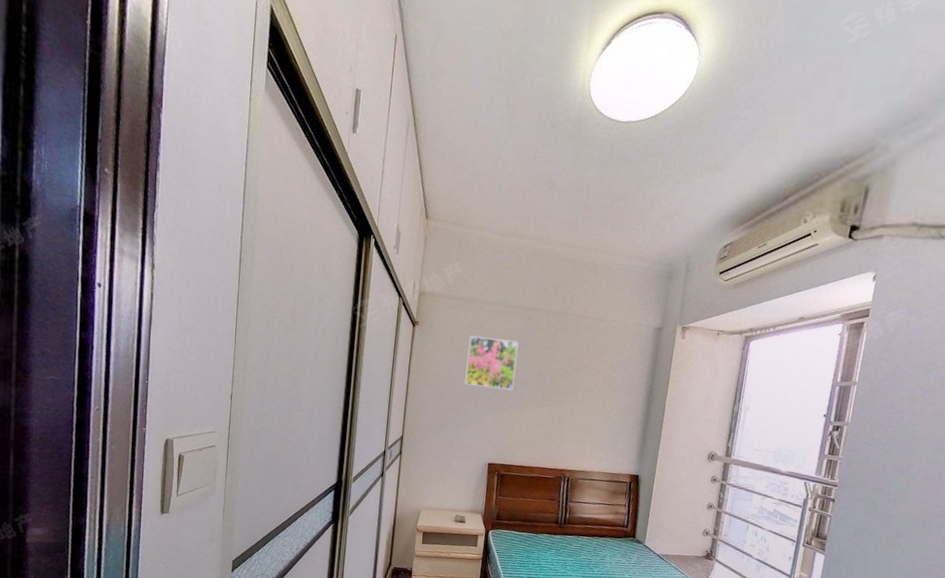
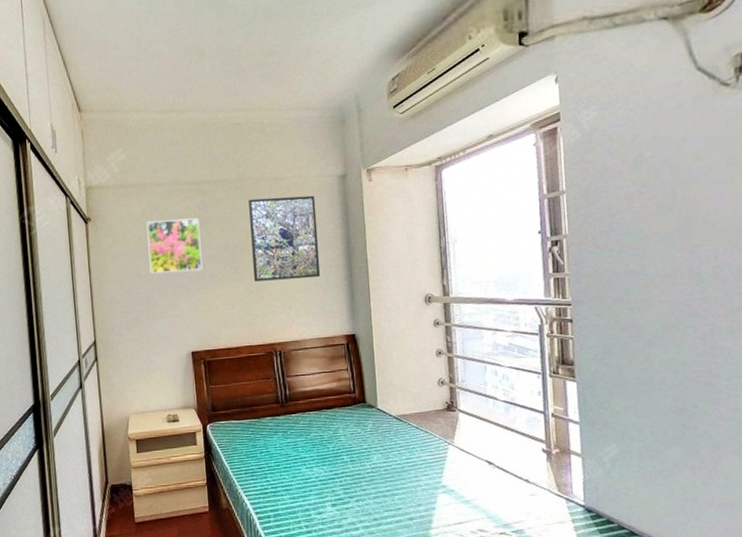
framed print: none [558,333,630,417] -> present [248,195,321,282]

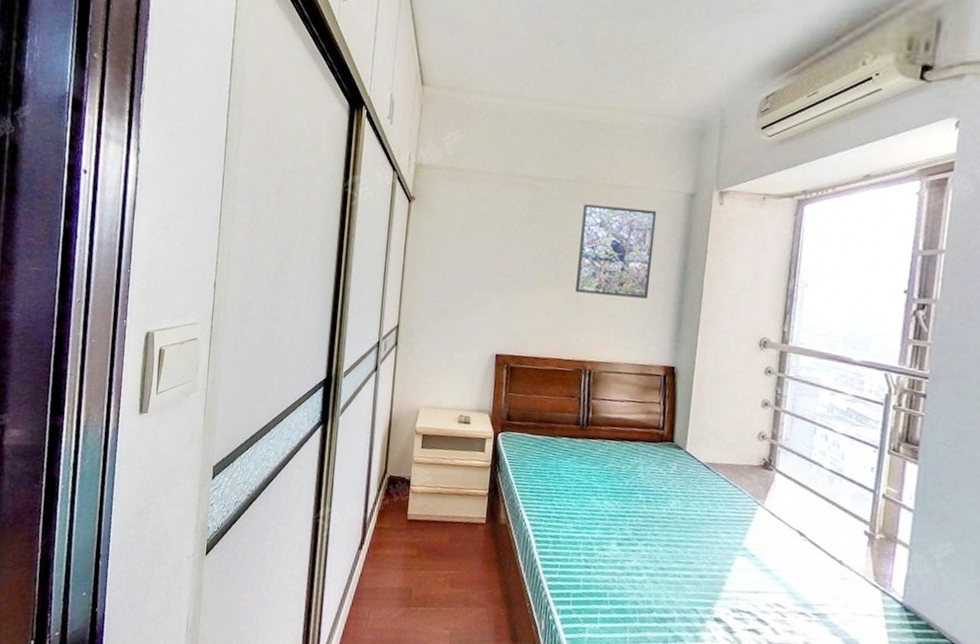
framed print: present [146,218,203,274] -> none [467,209,528,271]

